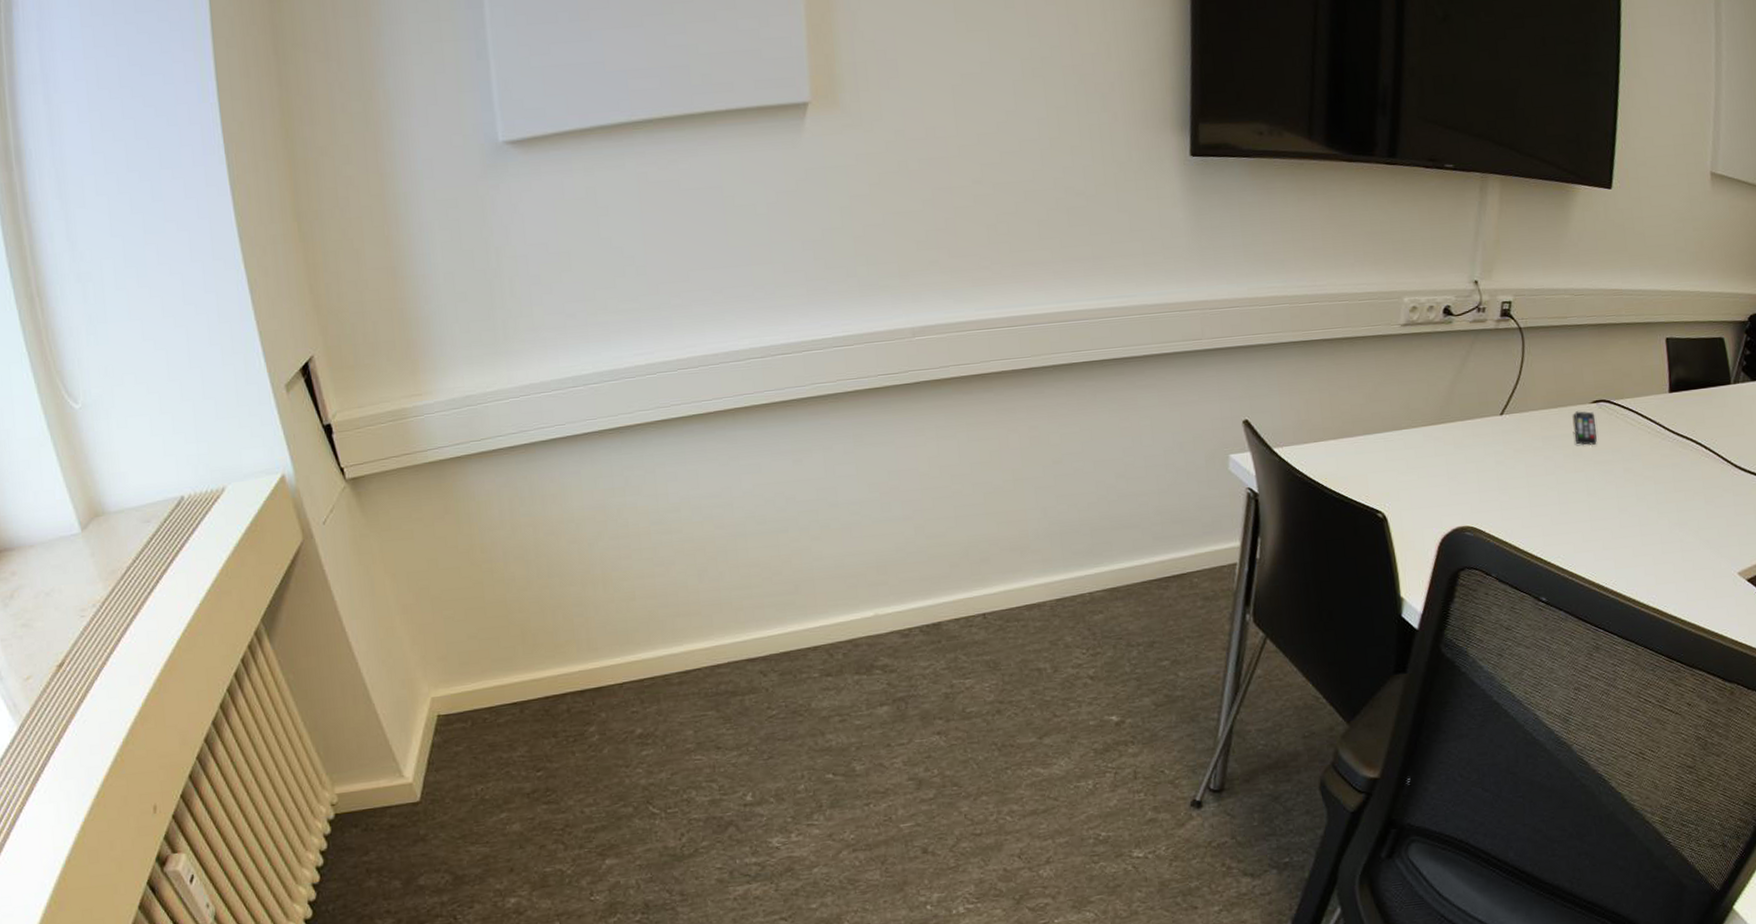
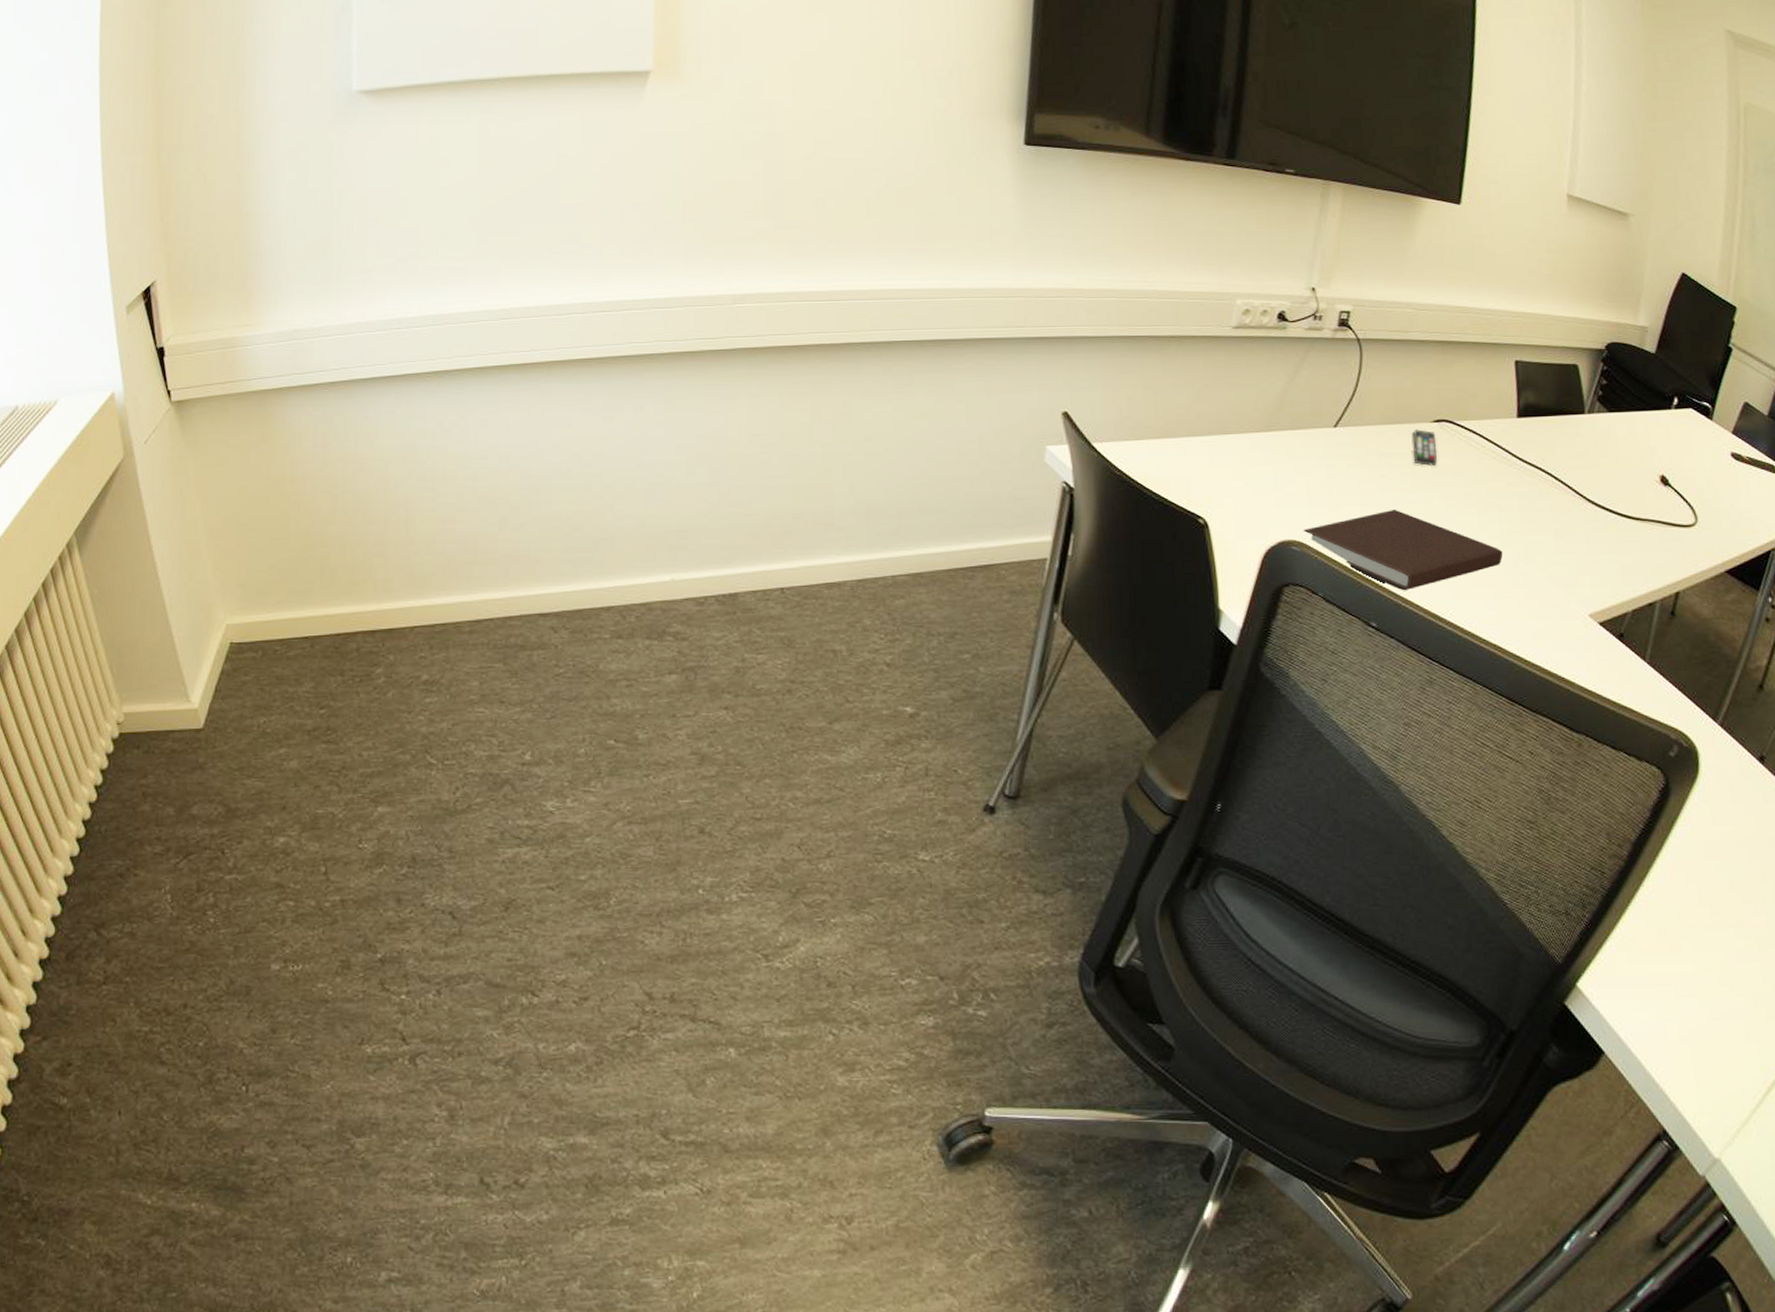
notebook: none [1475,488,1660,566] -> present [1303,509,1503,591]

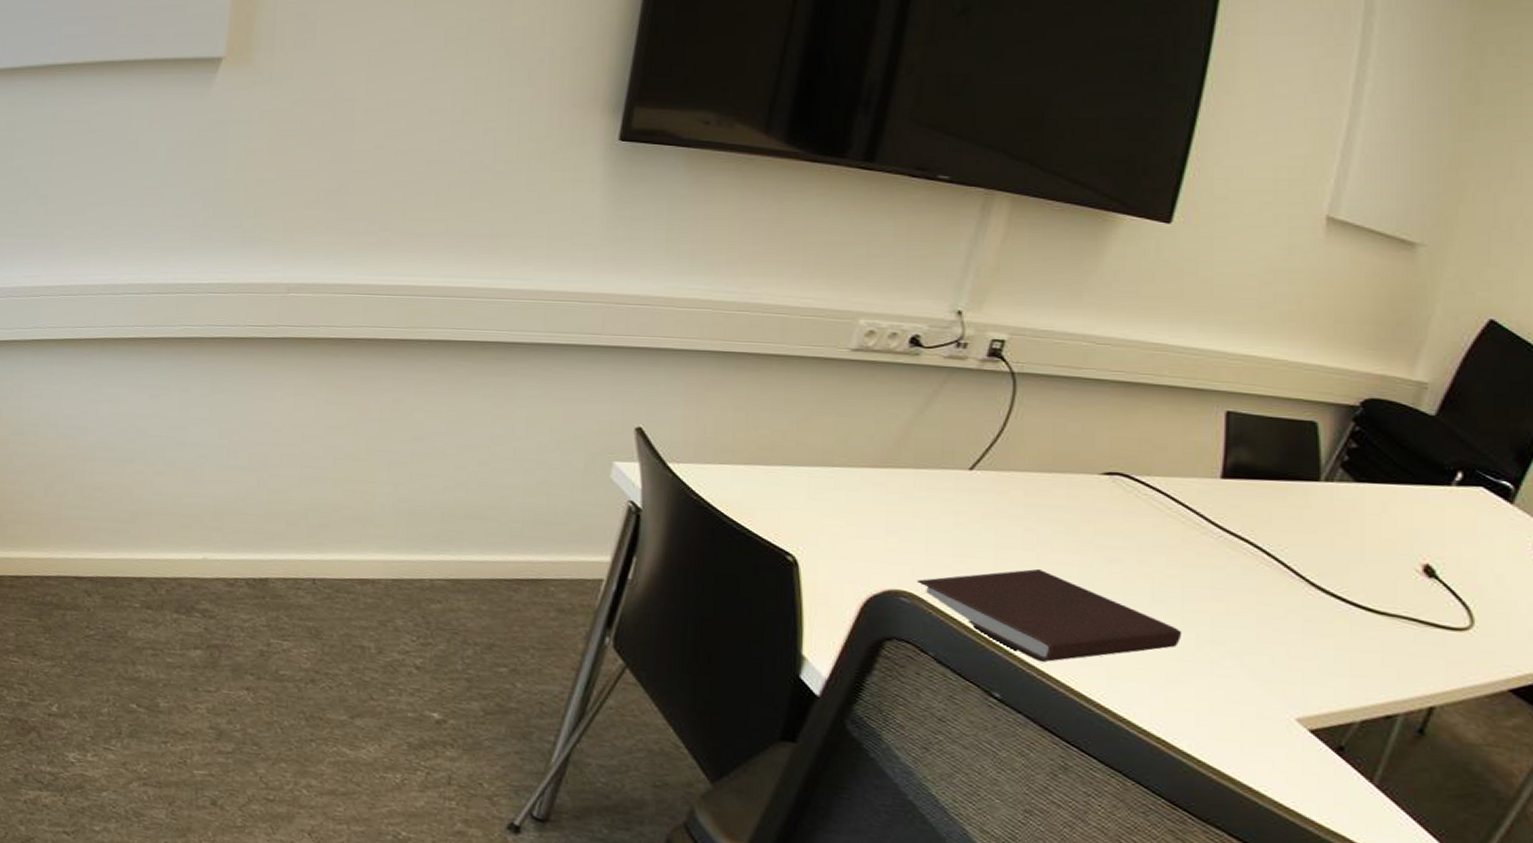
remote control: present [1412,429,1437,467] -> none [1071,481,1105,526]

